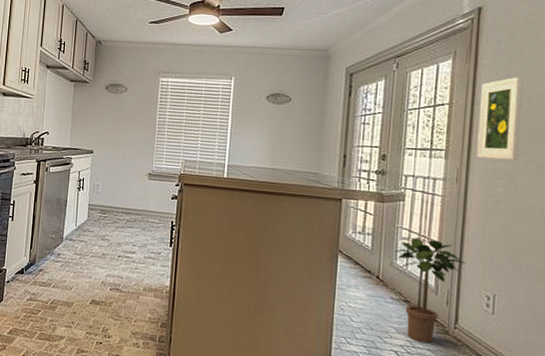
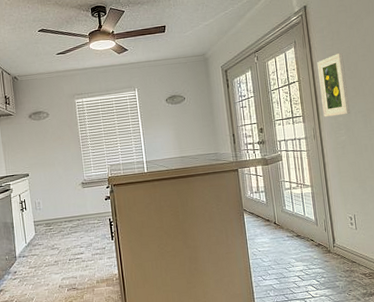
potted plant: present [395,238,466,344] -> none [283,185,332,264]

